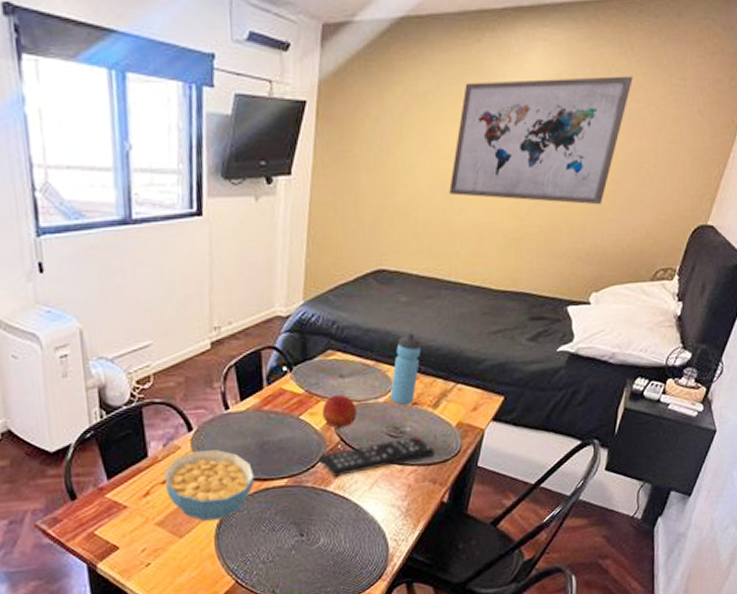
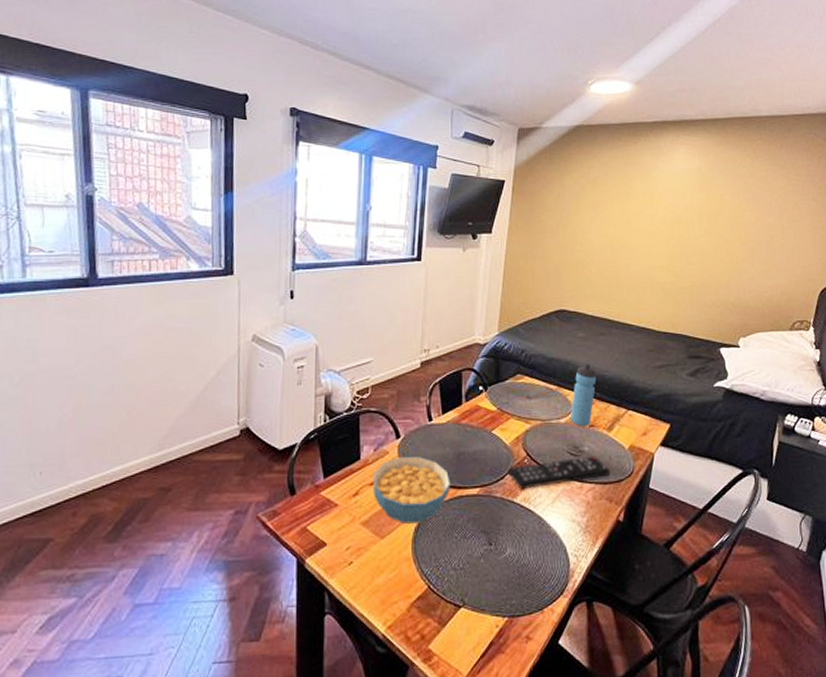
fruit: present [323,394,357,429] -> none [512,413,541,445]
wall art: present [449,76,633,205] -> none [616,171,758,267]

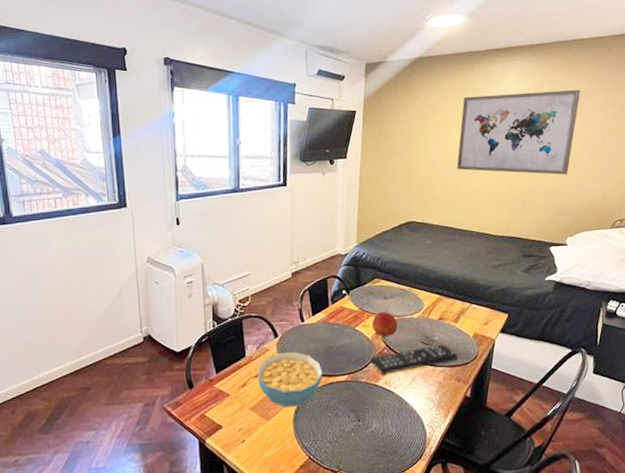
fruit: none [512,413,541,445] -> present [372,311,398,338]
water bottle: present [571,364,597,426] -> none [422,266,443,320]
wall art: none [616,171,758,267] -> present [457,89,581,175]

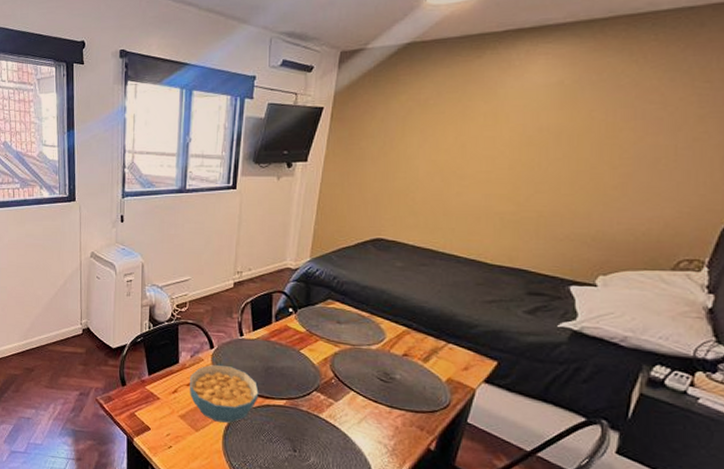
remote control: present [371,344,458,374] -> none [315,384,424,407]
fruit: present [372,311,398,338] -> none [320,337,350,366]
wall art: present [457,89,581,175] -> none [447,80,646,195]

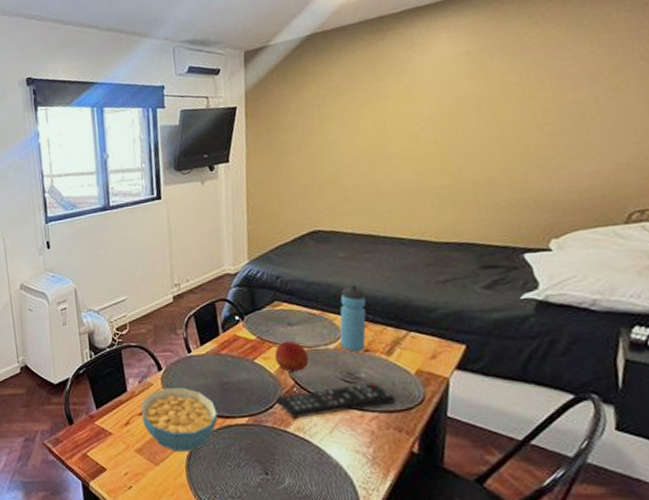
remote control: none [315,384,424,407] -> present [277,382,396,418]
fruit: none [320,337,350,366] -> present [275,340,309,373]
water bottle: none [383,294,414,355] -> present [339,284,367,351]

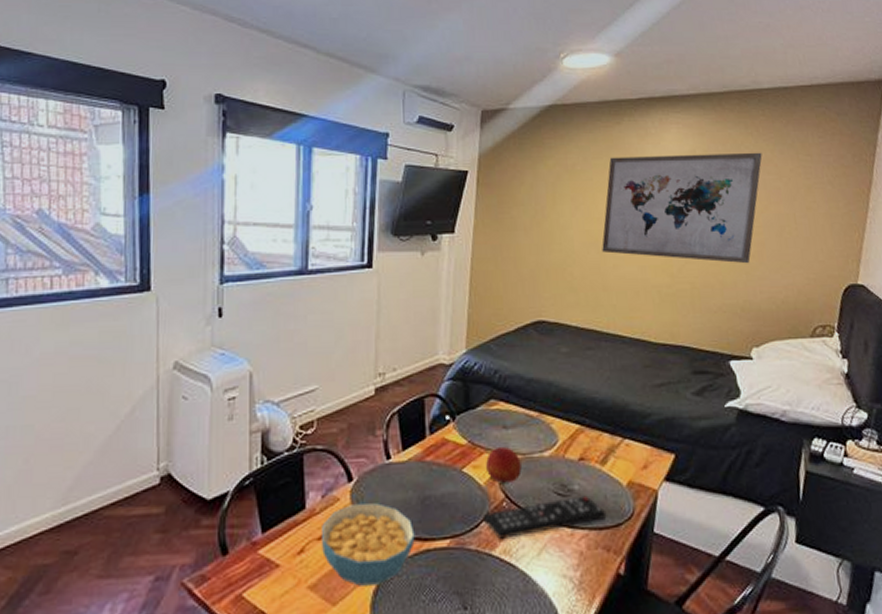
water bottle: present [339,284,367,351] -> none [556,384,585,460]
wall art: none [372,40,553,163] -> present [602,152,763,264]

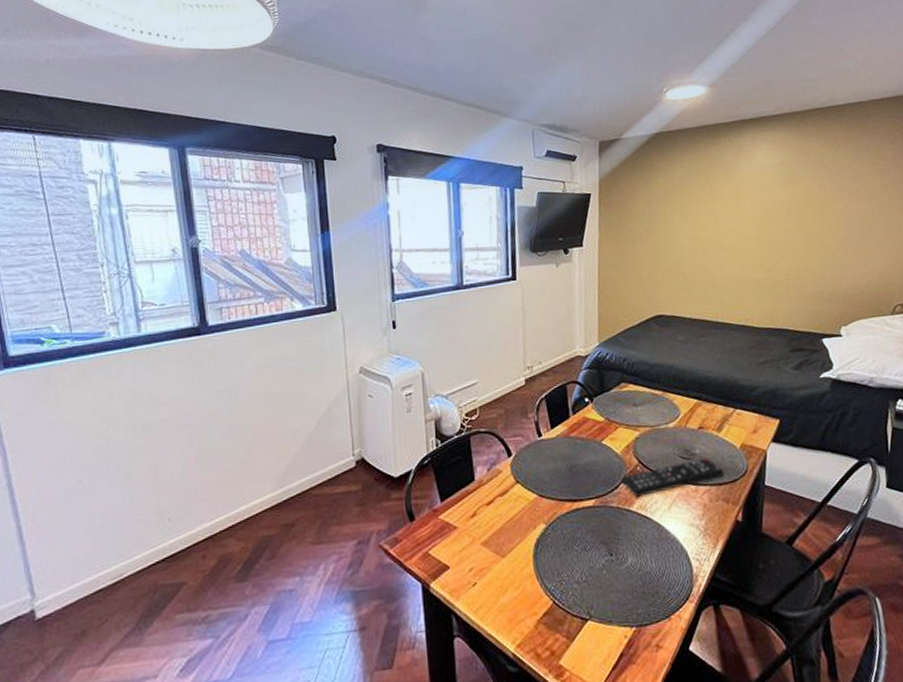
cereal bowl: present [322,503,415,586] -> none [489,473,566,541]
fruit: present [486,446,522,485] -> none [621,421,651,453]
wall art: present [602,152,763,264] -> none [707,160,842,256]

